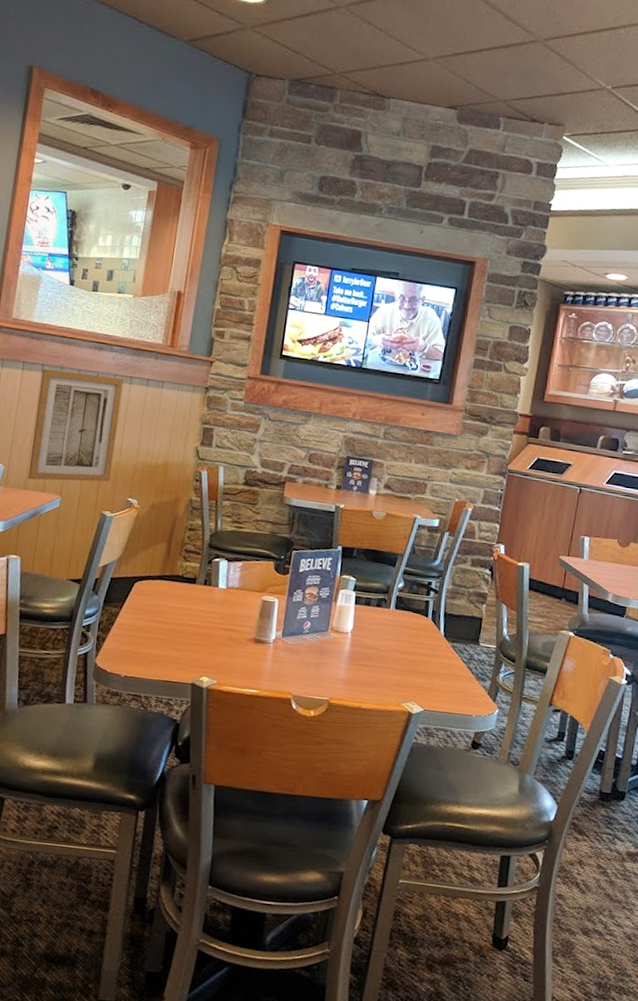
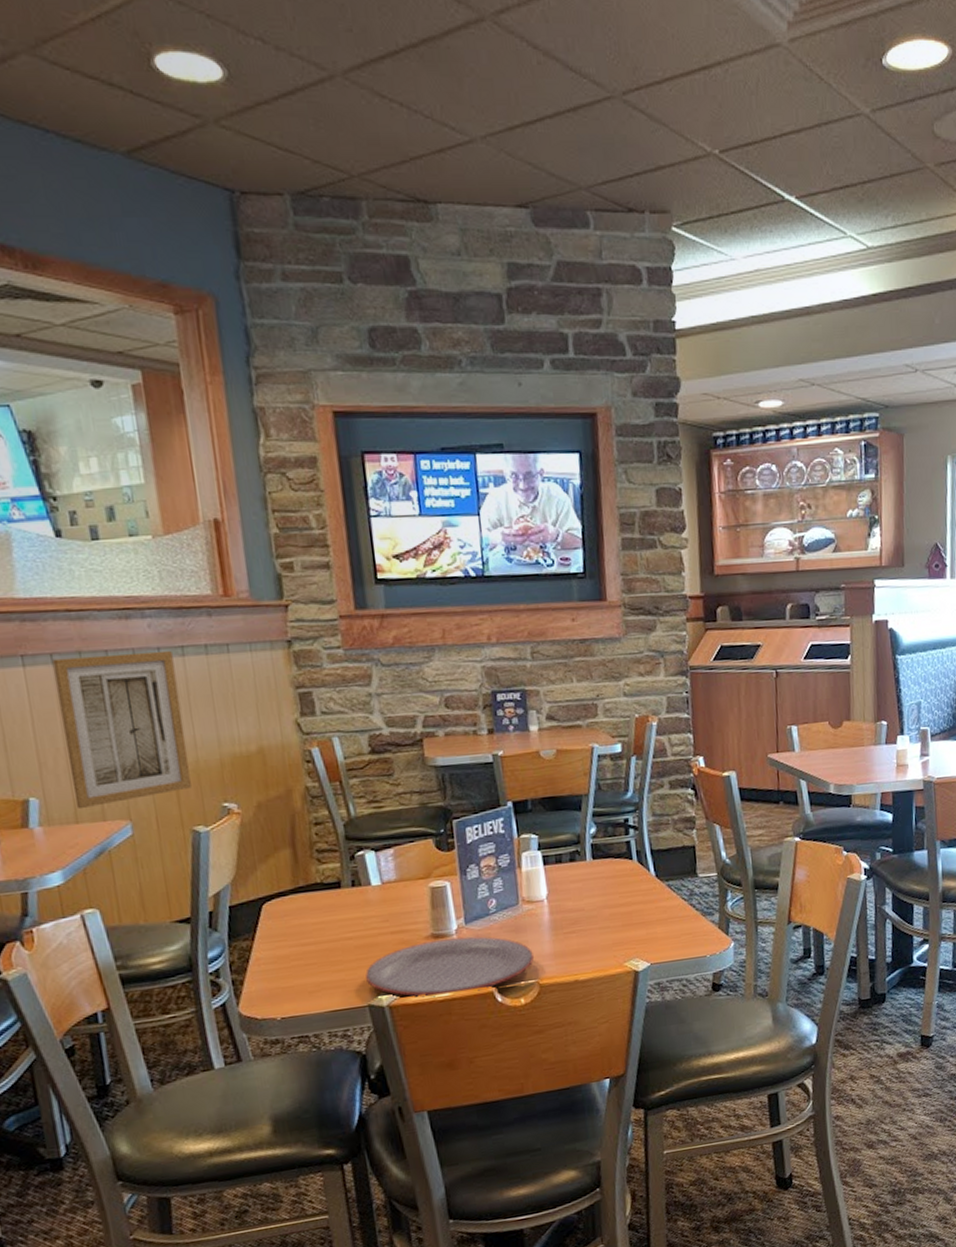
plate: none [195,643,330,696] -> present [365,936,534,998]

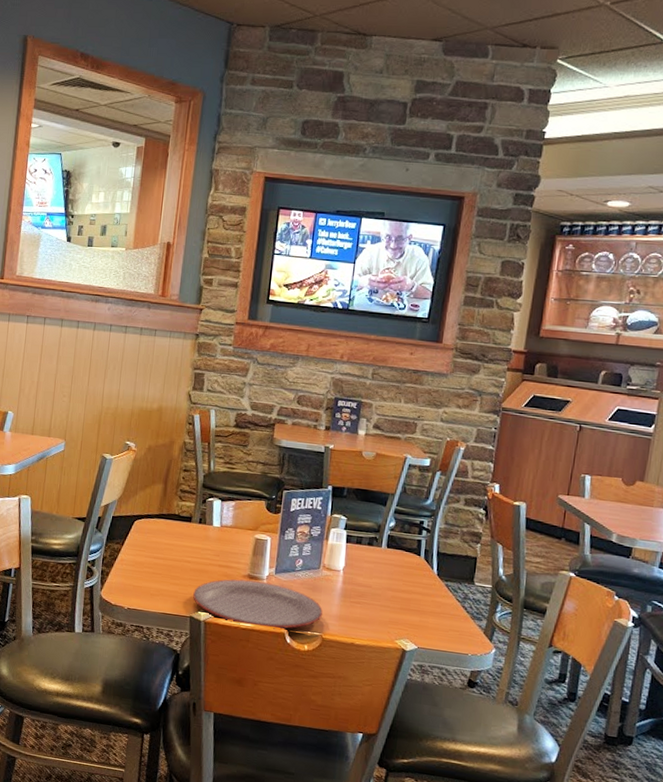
wall art: present [53,651,191,810] -> none [34,321,119,427]

